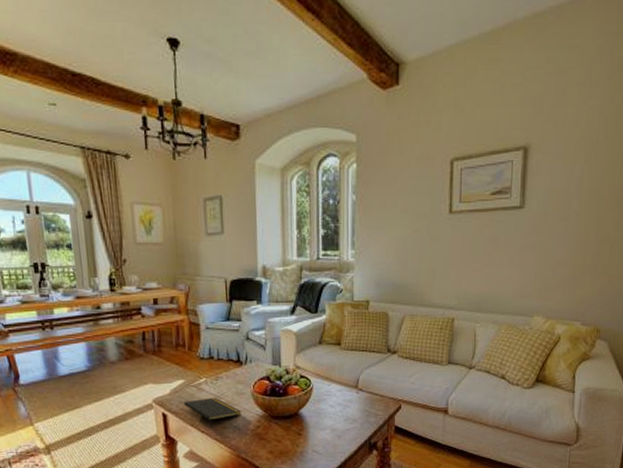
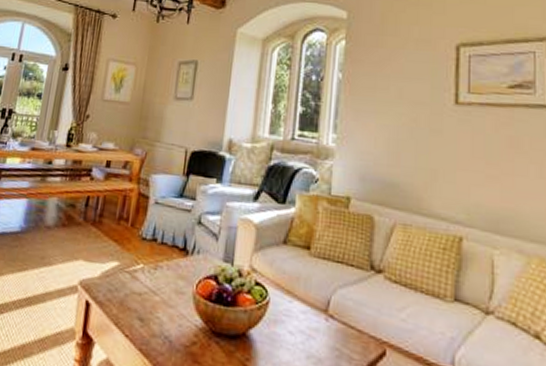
notepad: present [184,397,241,427] -> none [112,289,177,332]

